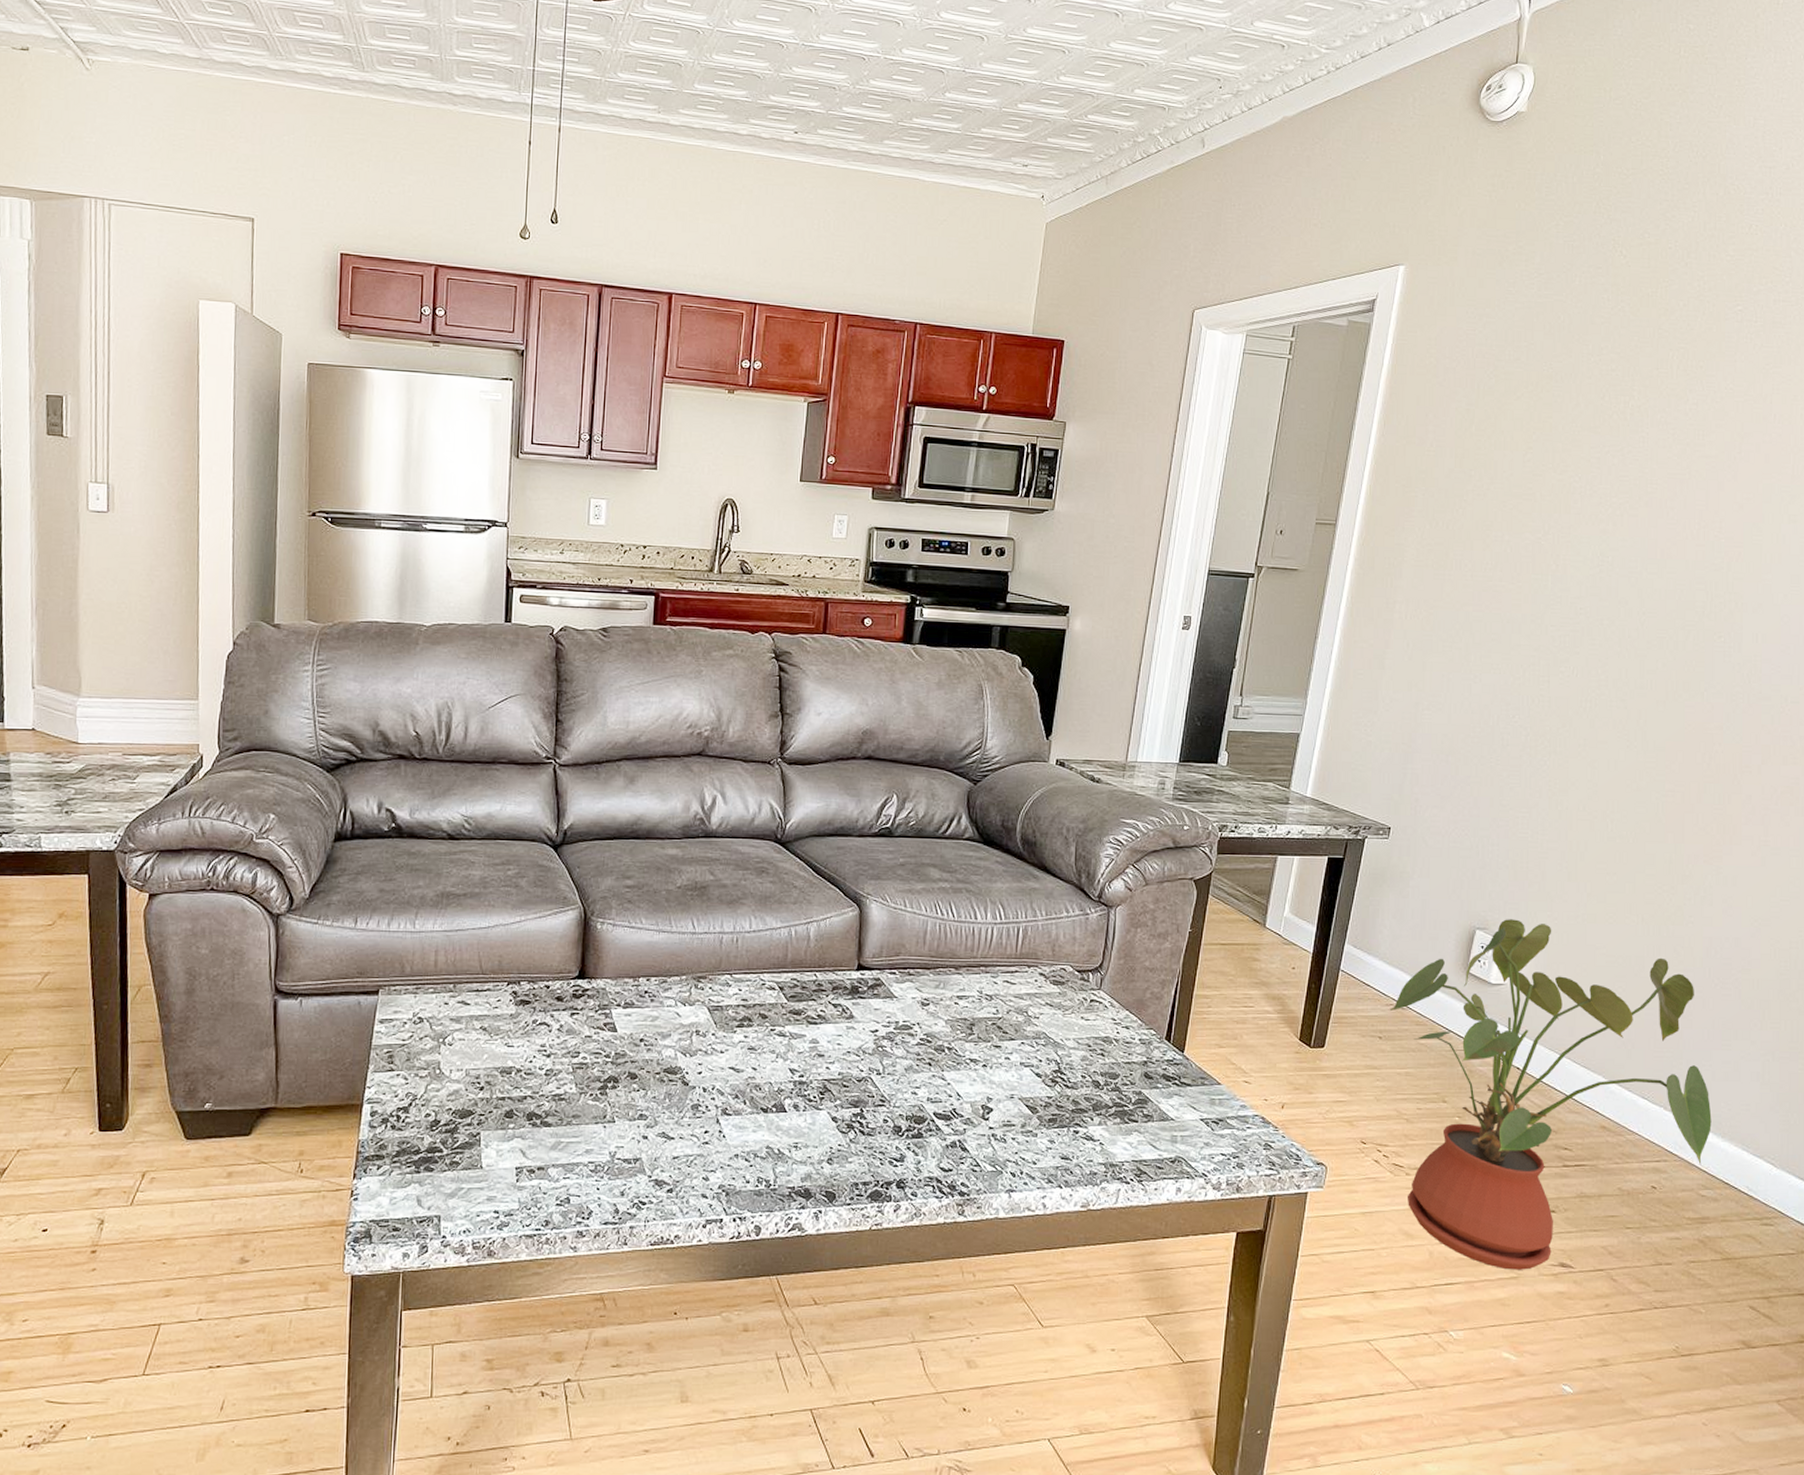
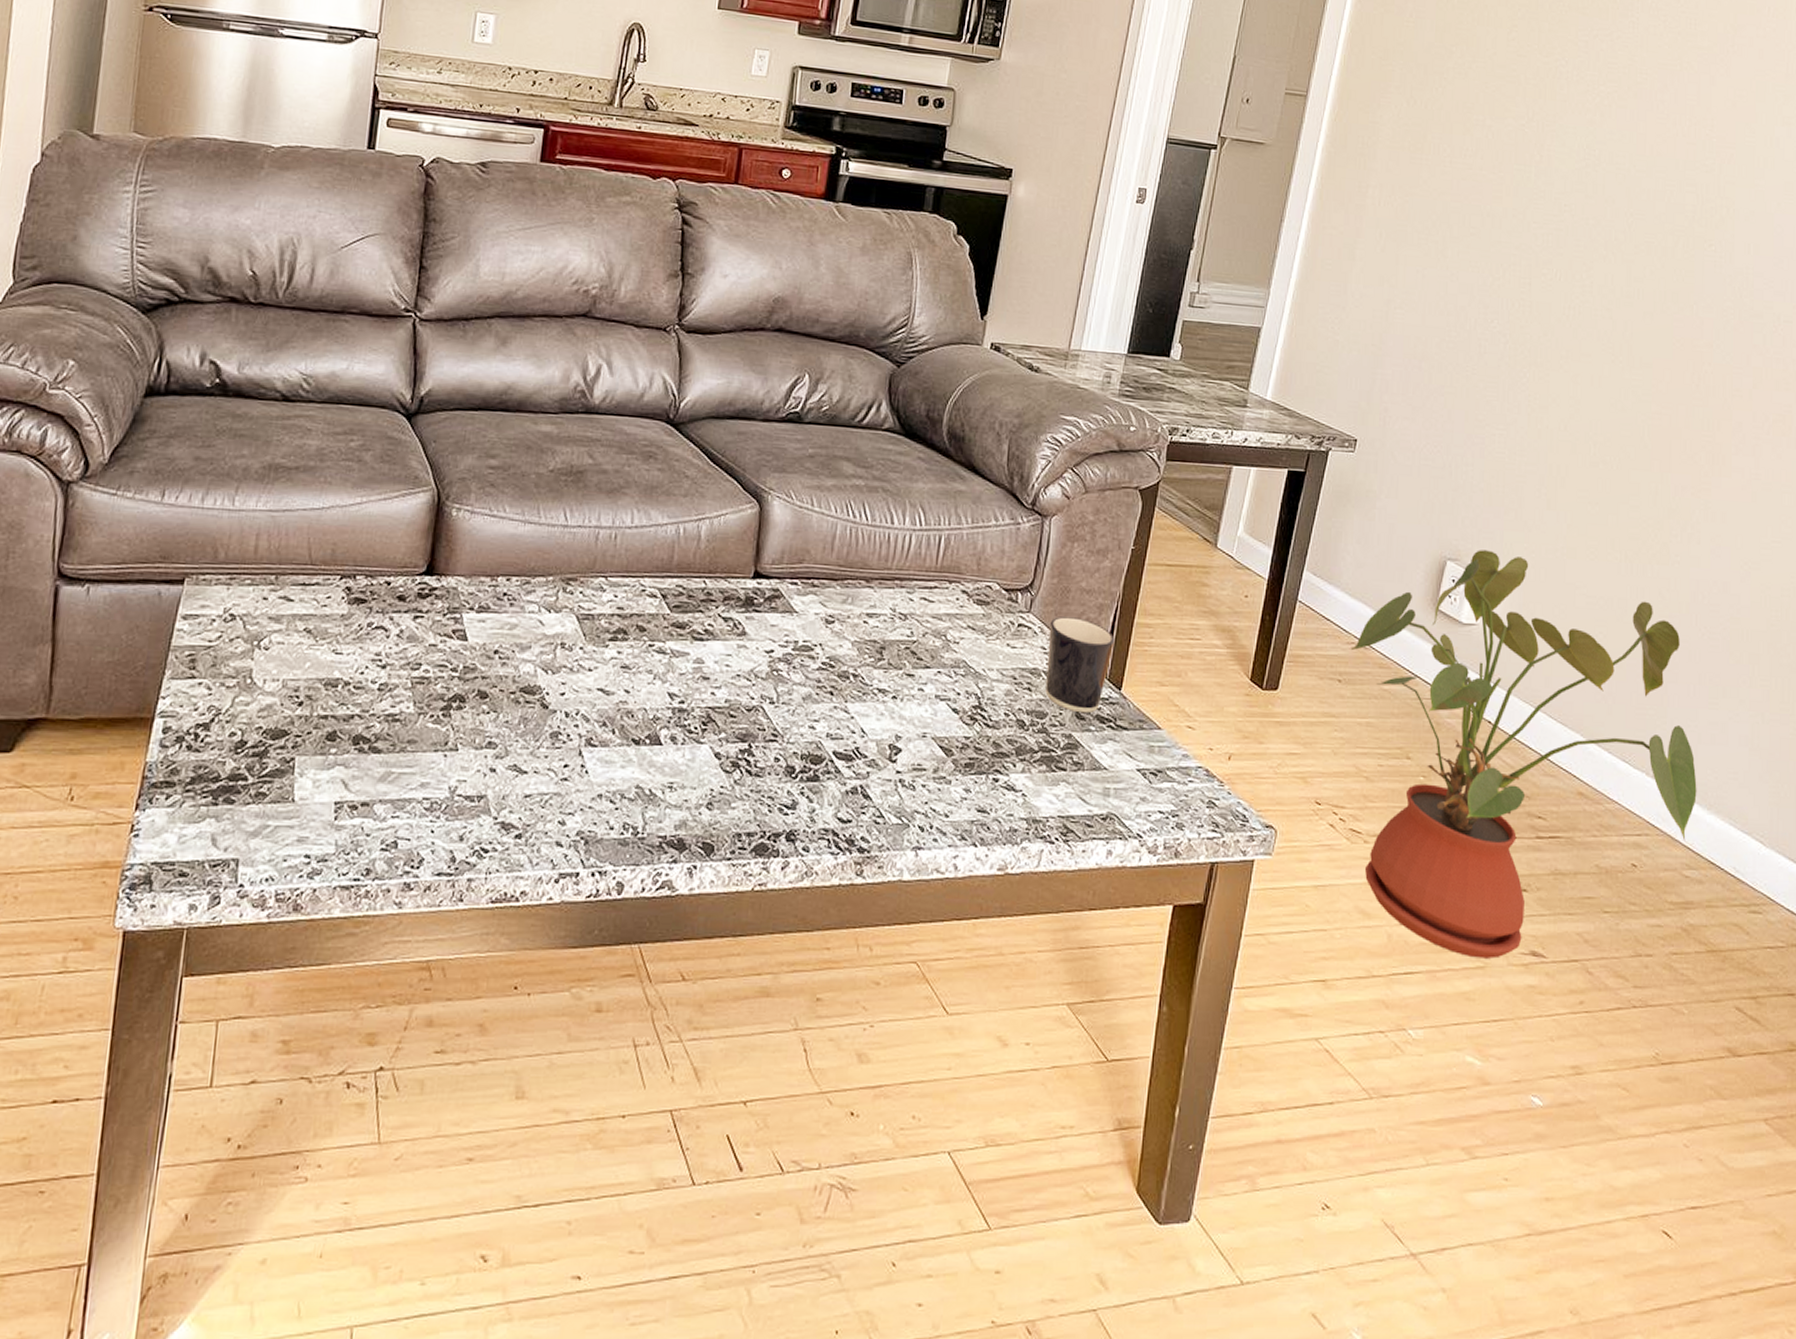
mug: none [1117,992,1177,1074] -> present [1045,616,1115,714]

